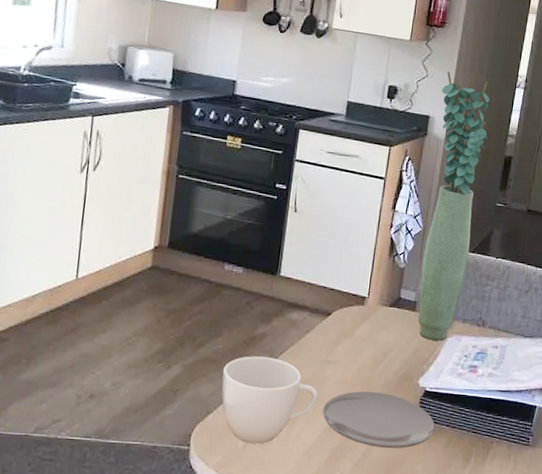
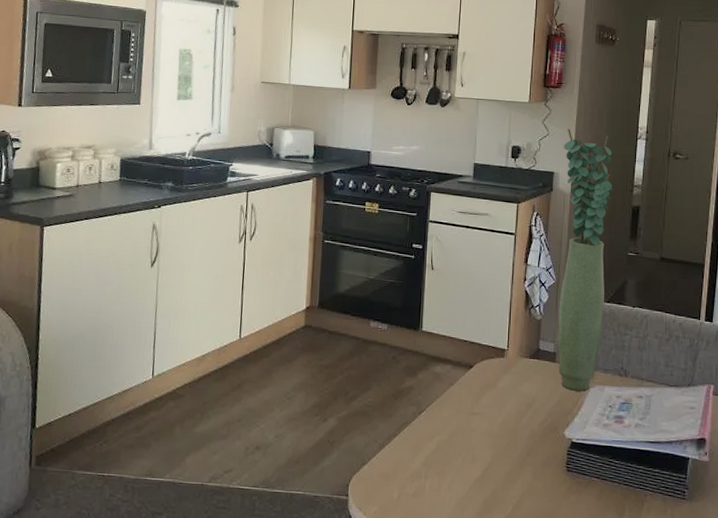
cup: present [221,356,318,444] -> none [374,408,466,495]
plate: present [322,391,435,449] -> none [471,442,585,501]

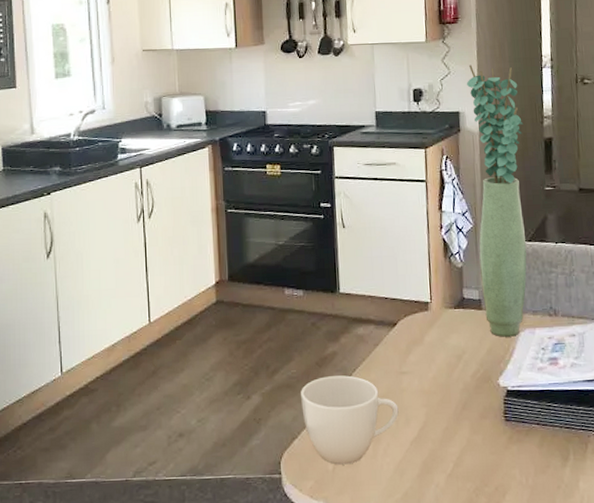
cup: none [374,408,466,495] -> present [301,375,399,465]

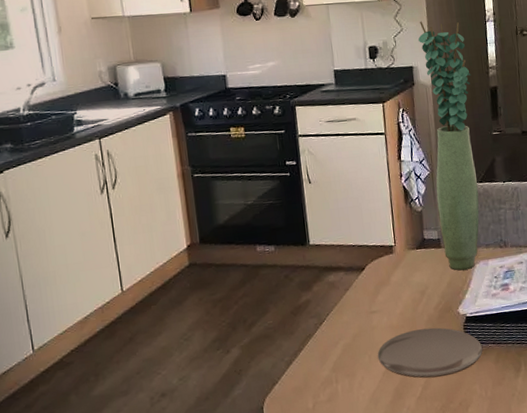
cup: present [301,375,399,465] -> none [278,320,371,403]
plate: none [405,397,525,455] -> present [377,327,483,379]

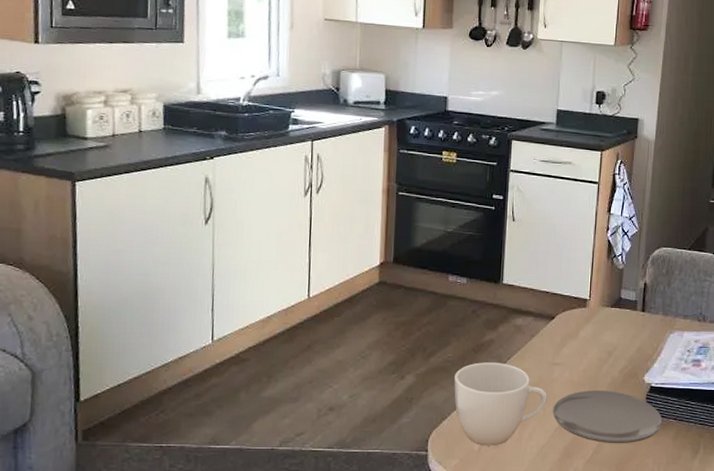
cup: none [278,320,371,403] -> present [454,362,547,446]
vase: present [418,21,480,271] -> none [639,73,698,338]

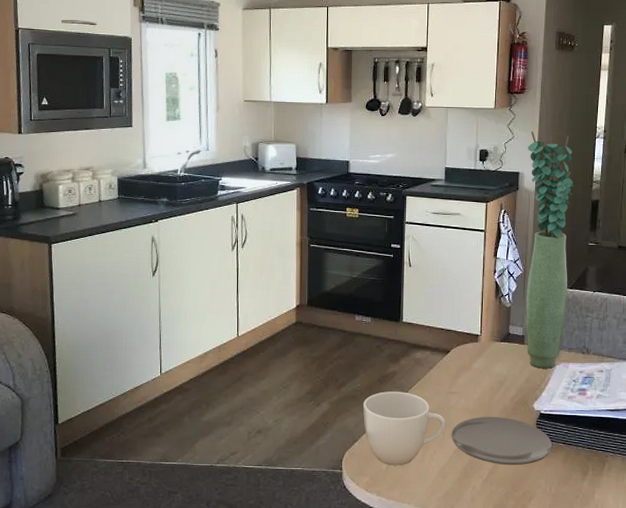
vase: none [639,73,698,338] -> present [526,131,575,369]

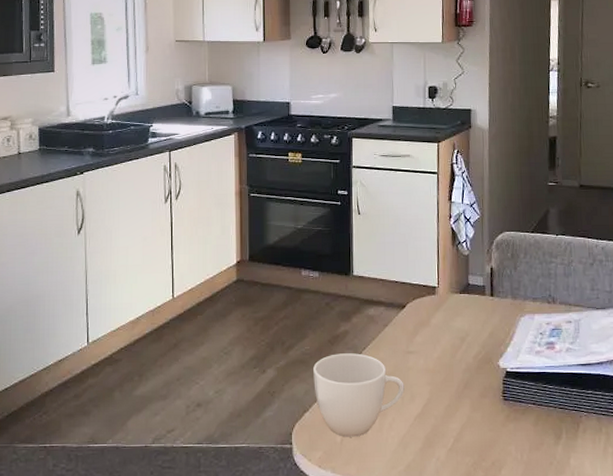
plate: present [451,417,553,466] -> none [410,377,522,432]
vase: present [526,131,575,369] -> none [478,65,530,322]

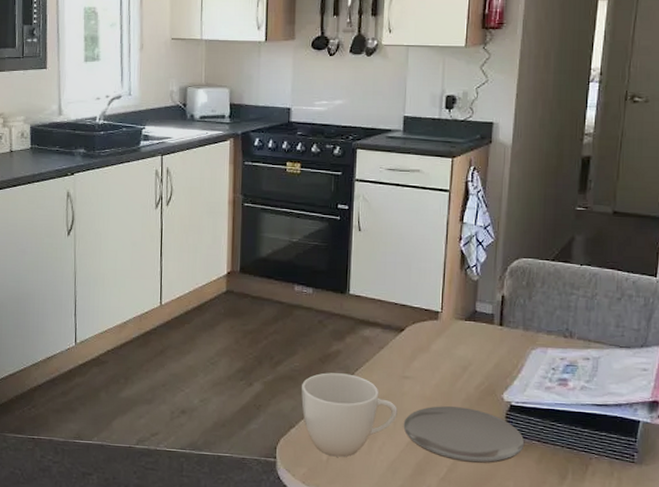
plate: none [410,377,522,432] -> present [403,406,525,464]

